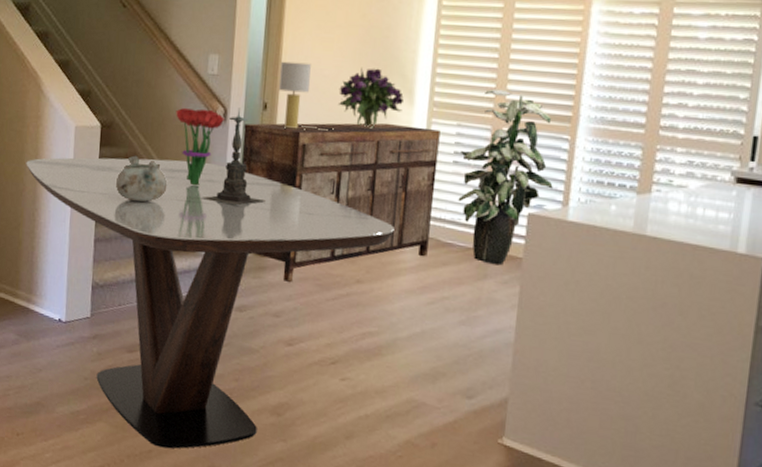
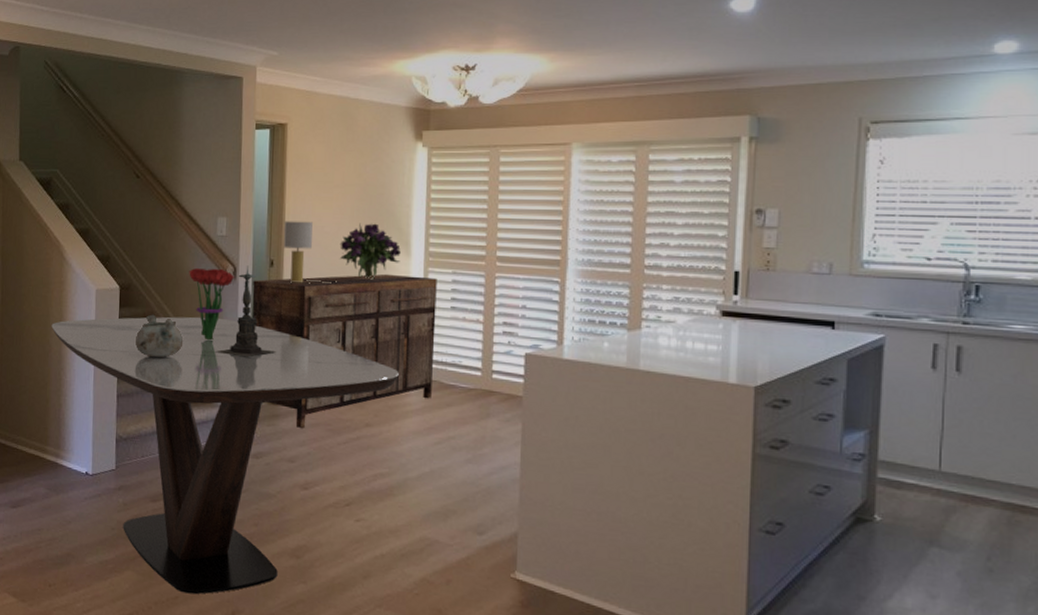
indoor plant: present [458,89,553,266] -> none [456,237,547,405]

